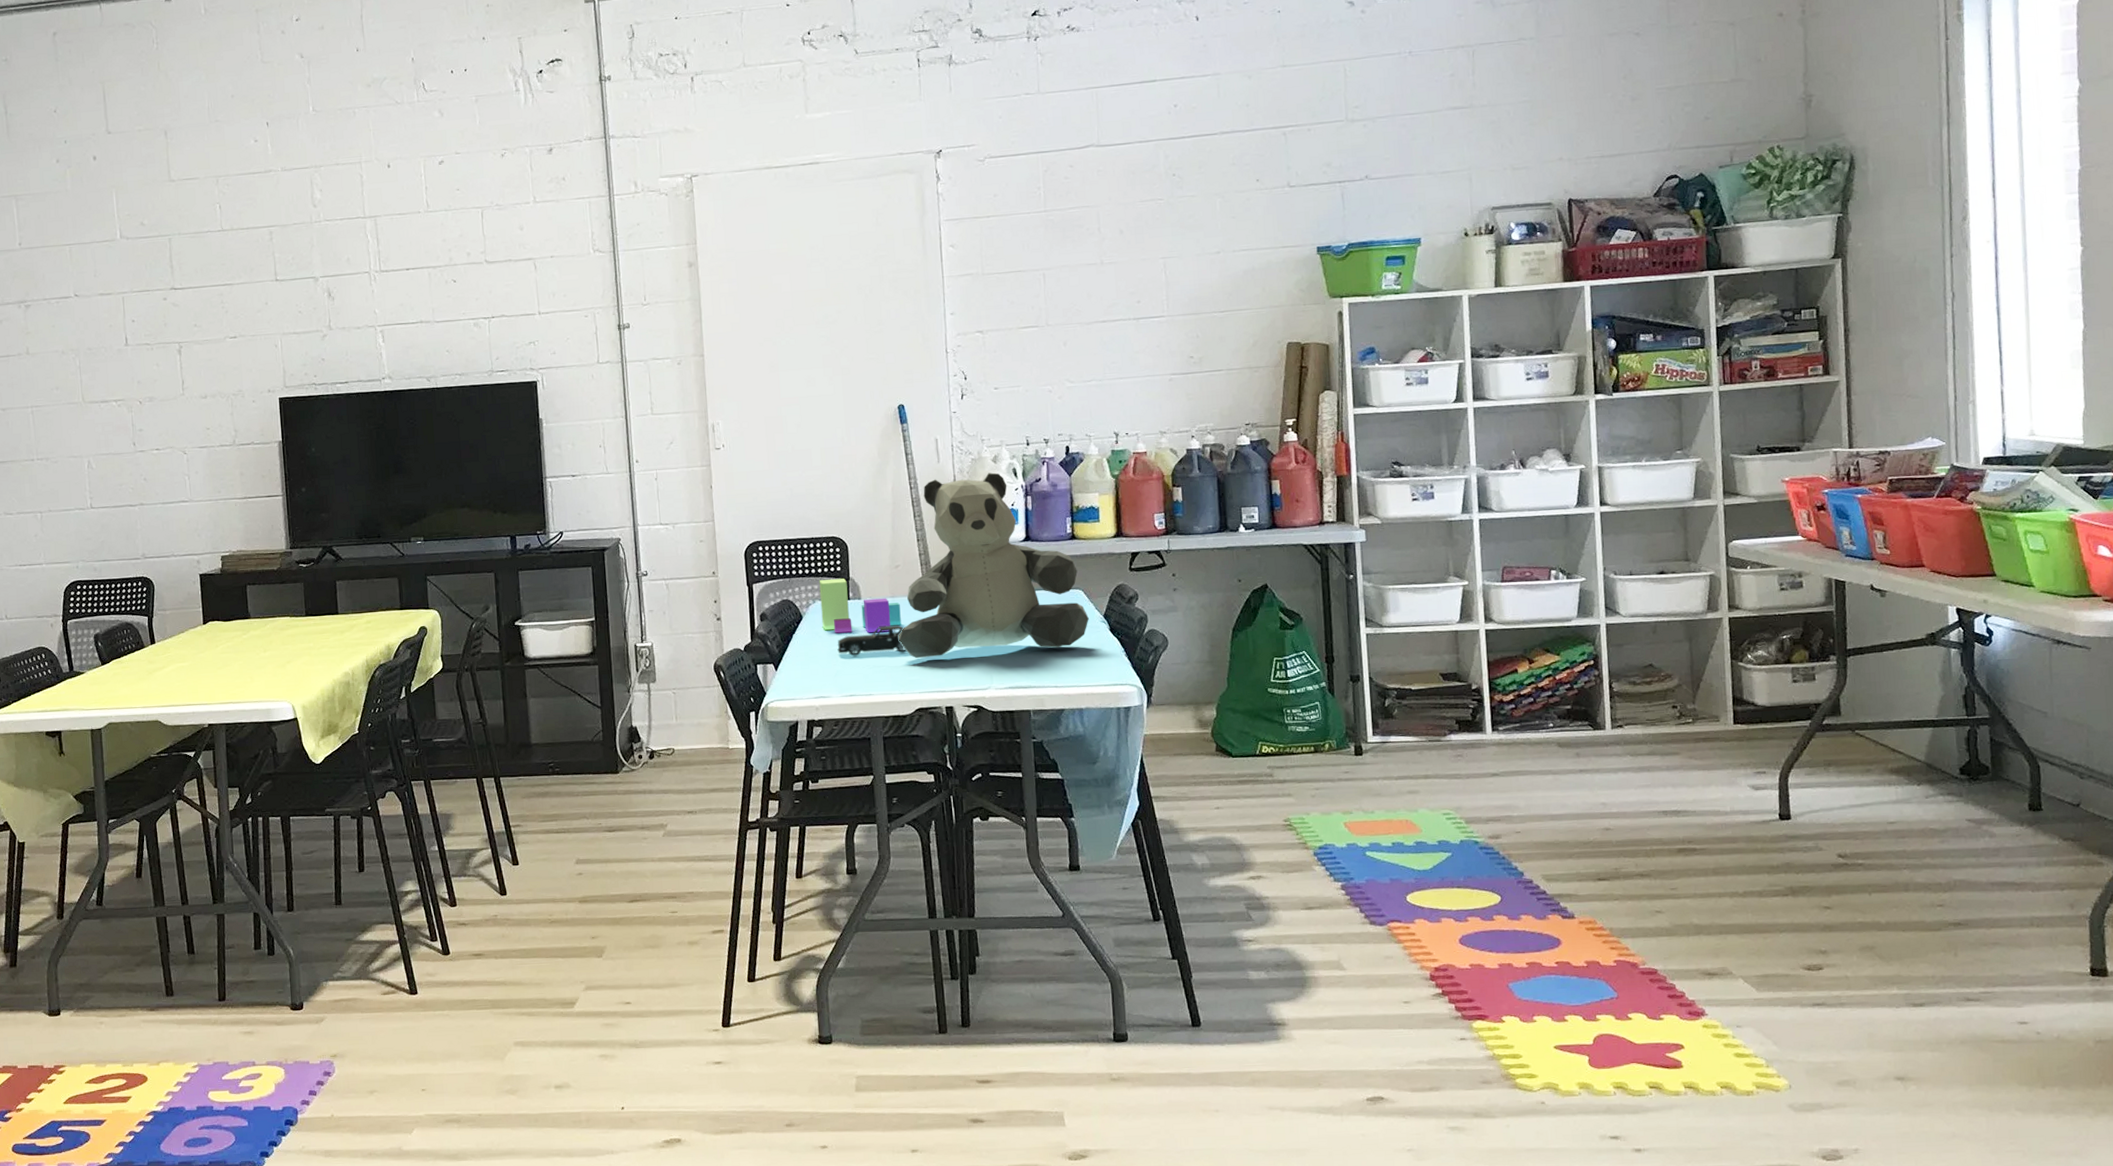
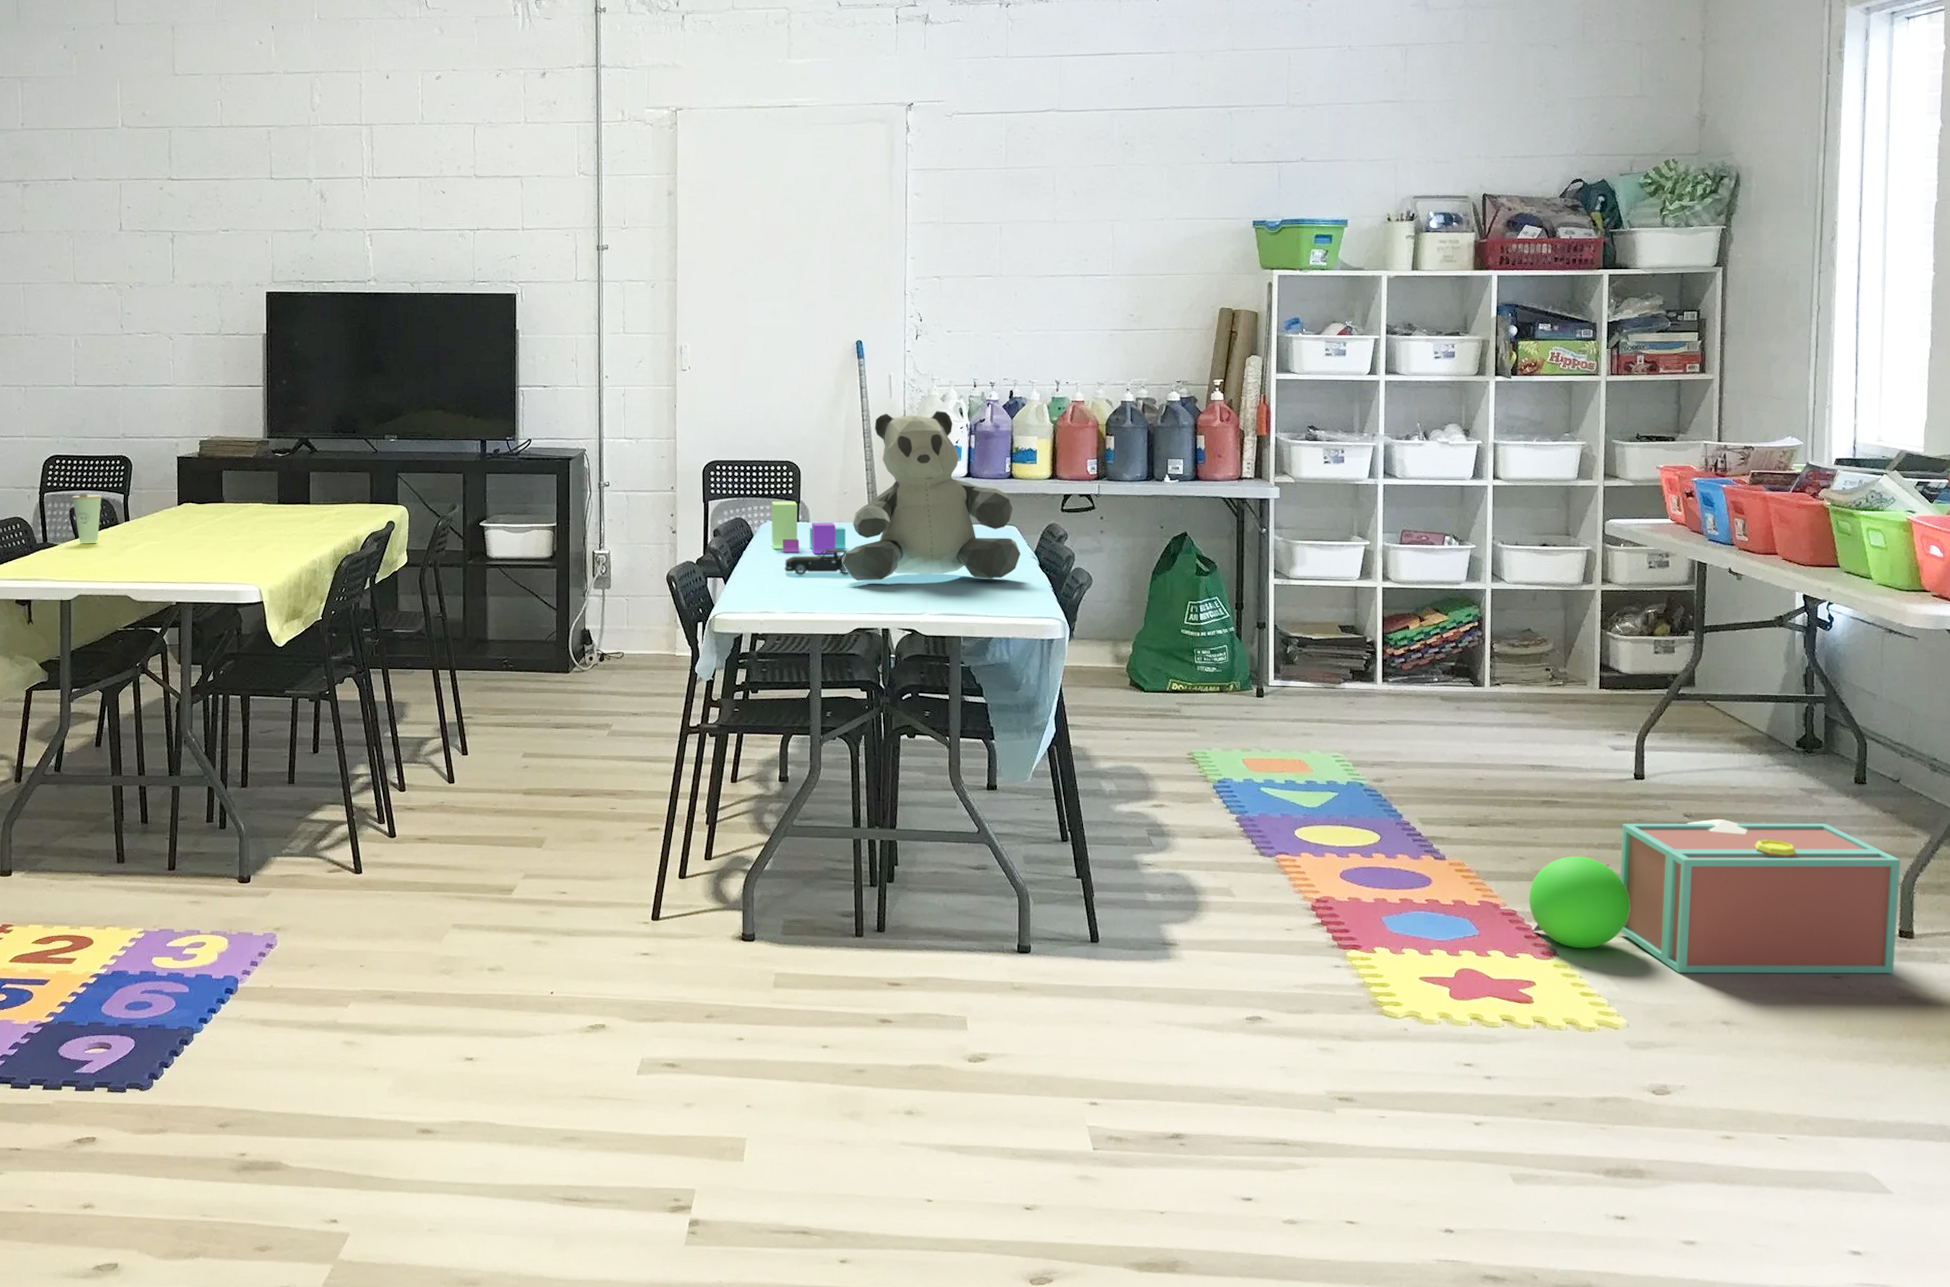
cup: none [95,617,126,671] -> present [72,492,102,544]
ball: none [1669,906,1784,1007] -> present [1528,856,1630,949]
toy box: none [1769,856,2088,1028] -> present [1620,819,1901,974]

